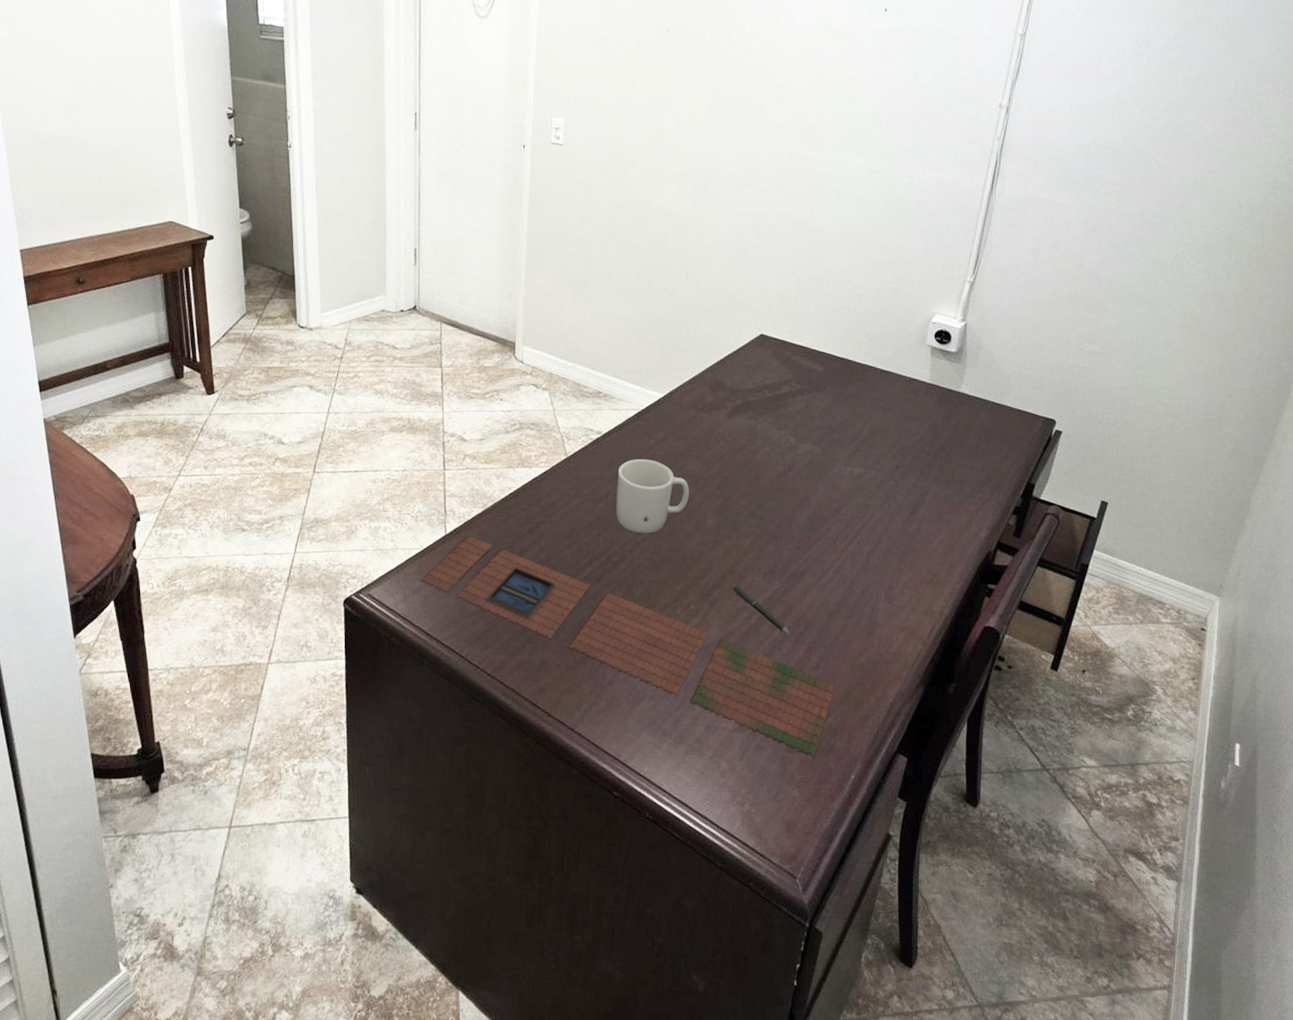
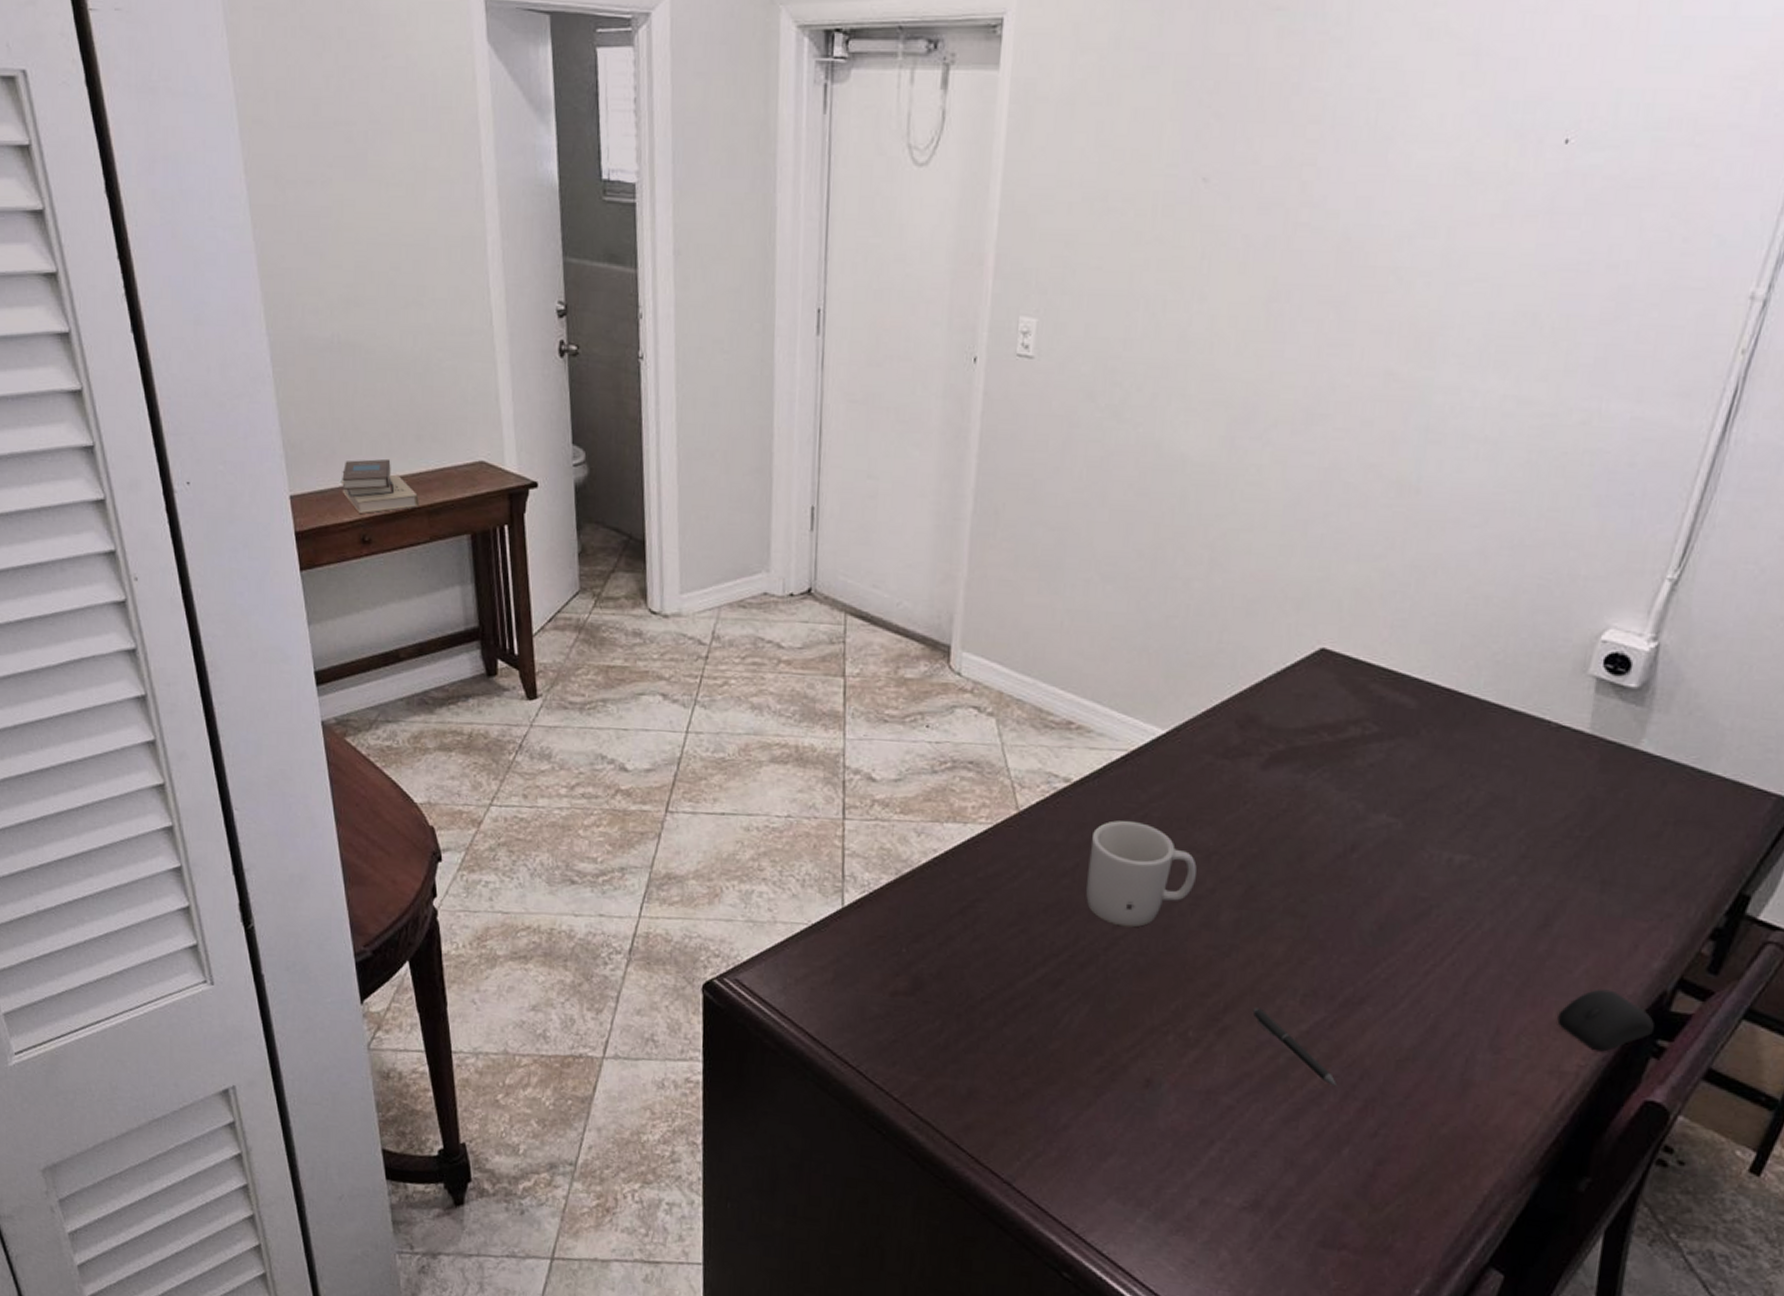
books: none [60,221,122,262] -> present [340,458,419,515]
papers: present [420,536,835,758] -> none [806,911,1400,1259]
computer mouse: none [926,553,986,596] -> present [1557,989,1655,1052]

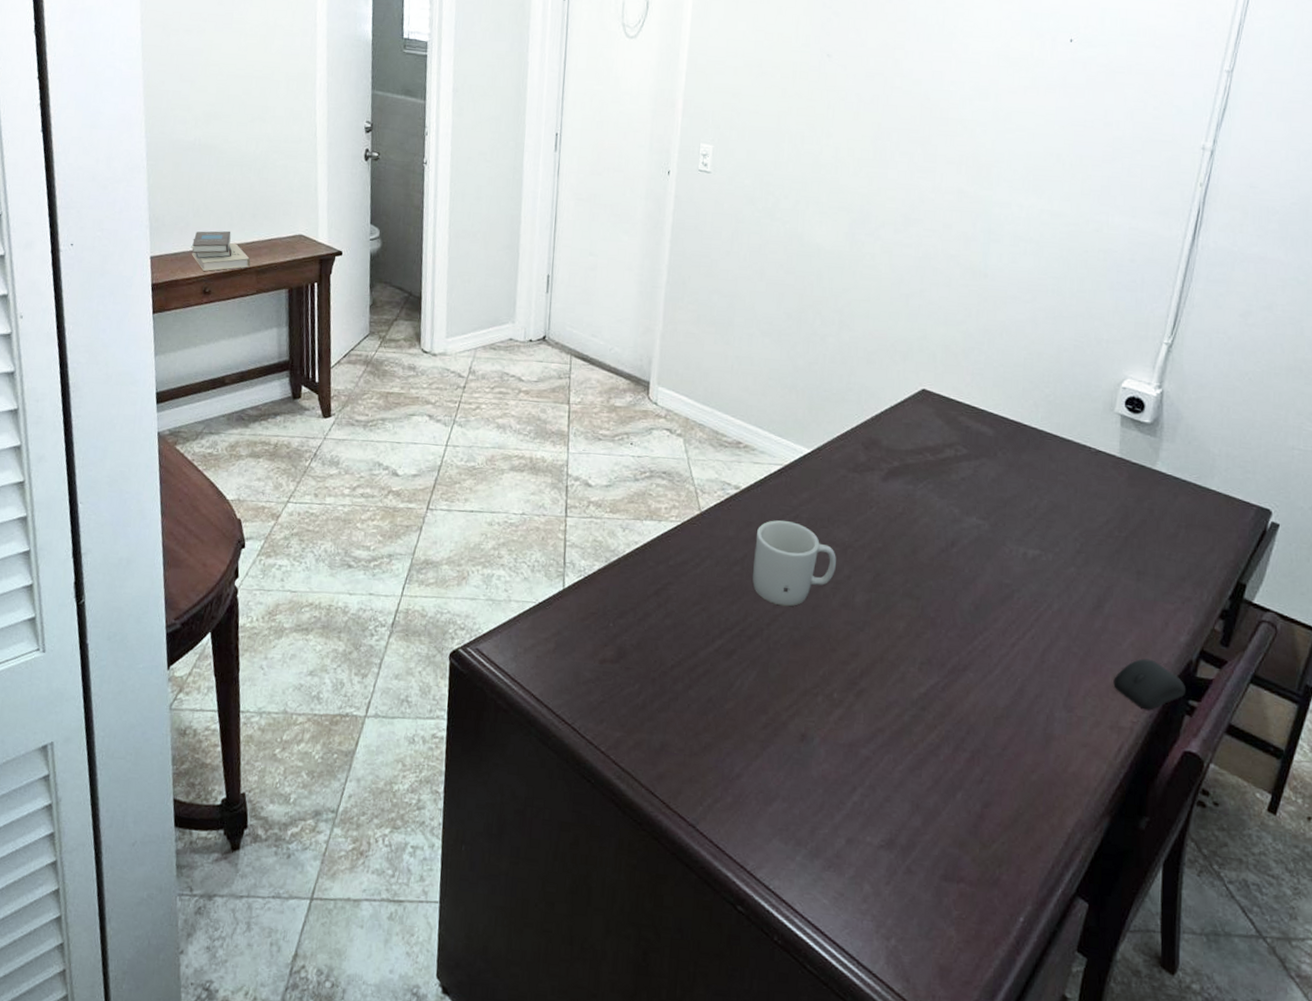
pen: present [1252,1007,1338,1087] -> none [882,673,950,740]

